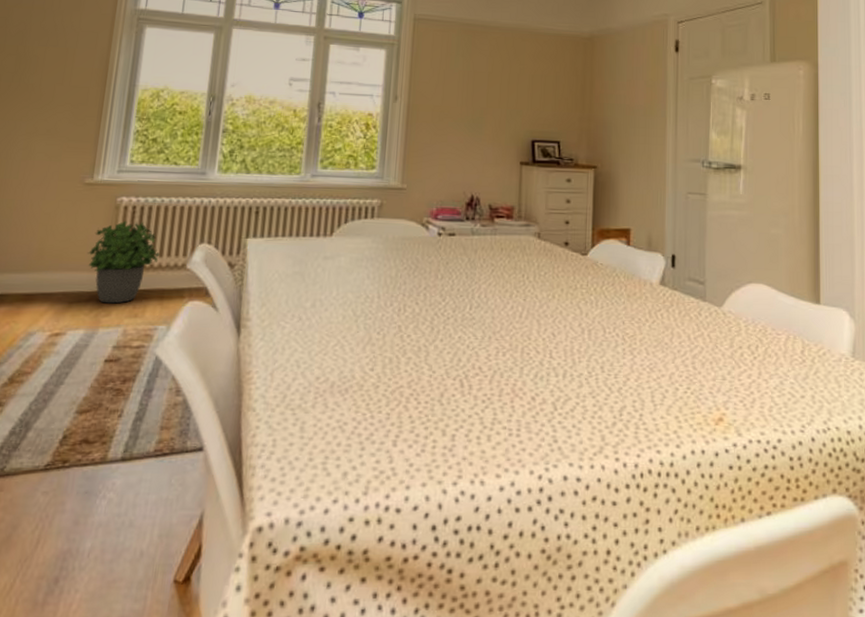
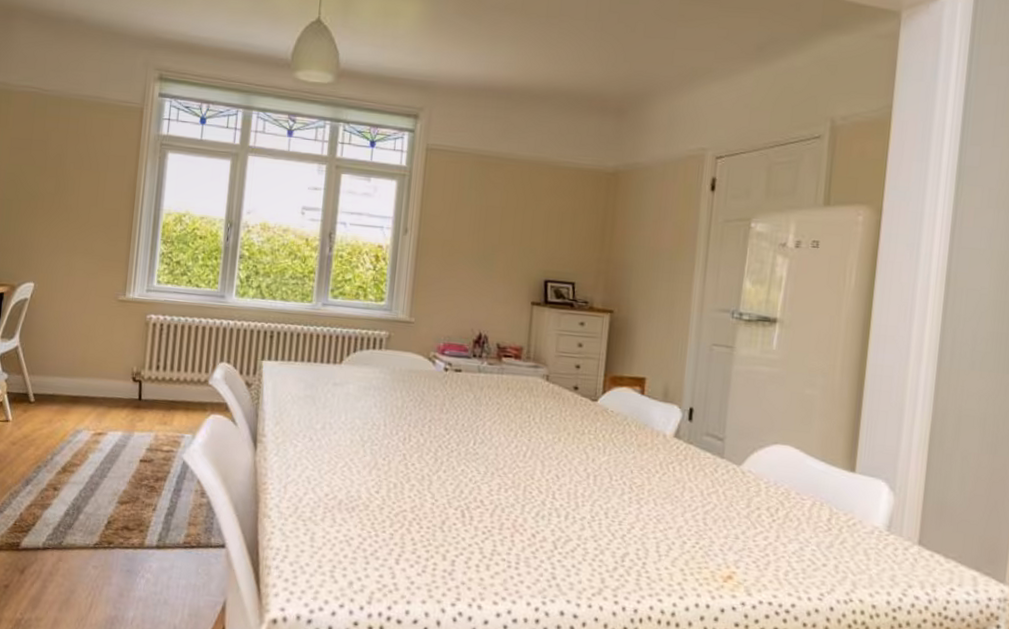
potted plant: present [87,220,161,304] -> none [122,336,186,411]

